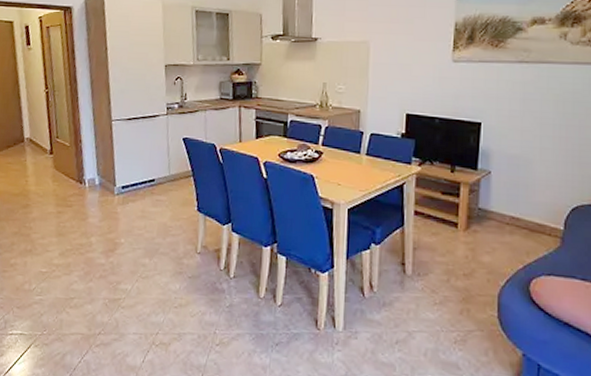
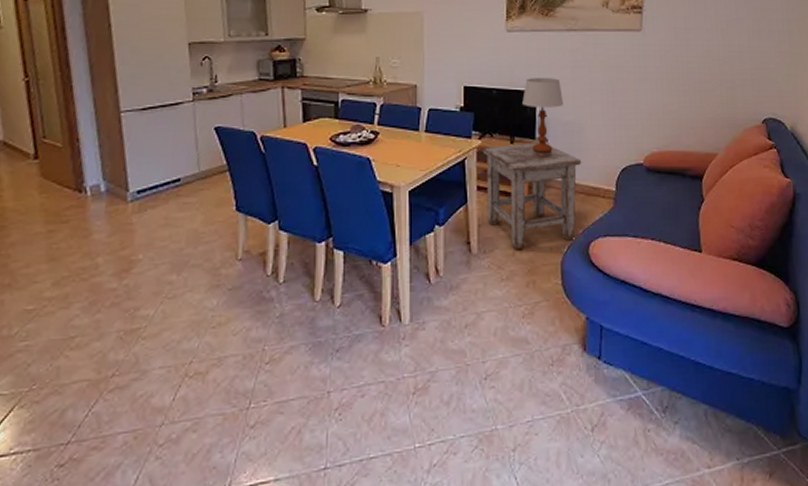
stool: none [421,173,527,278] -> present [482,142,582,251]
table lamp: none [466,109,511,185] -> present [522,78,564,153]

